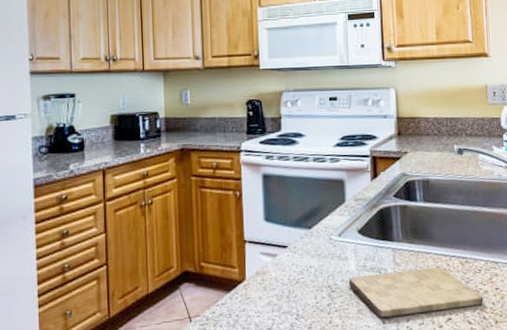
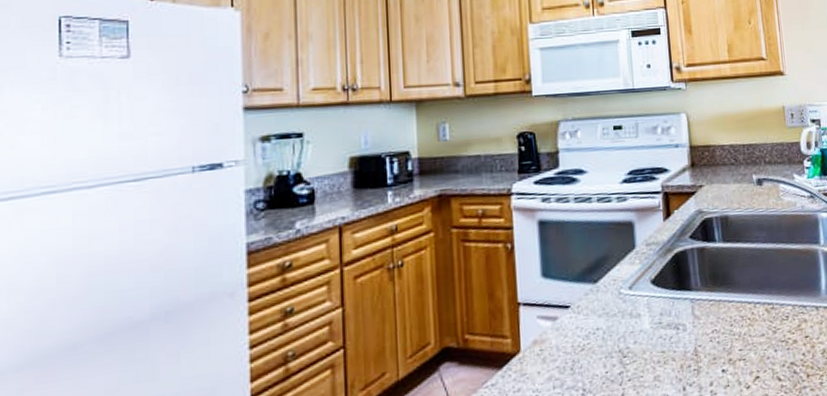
cutting board: present [348,267,484,319] -> none [642,316,793,384]

